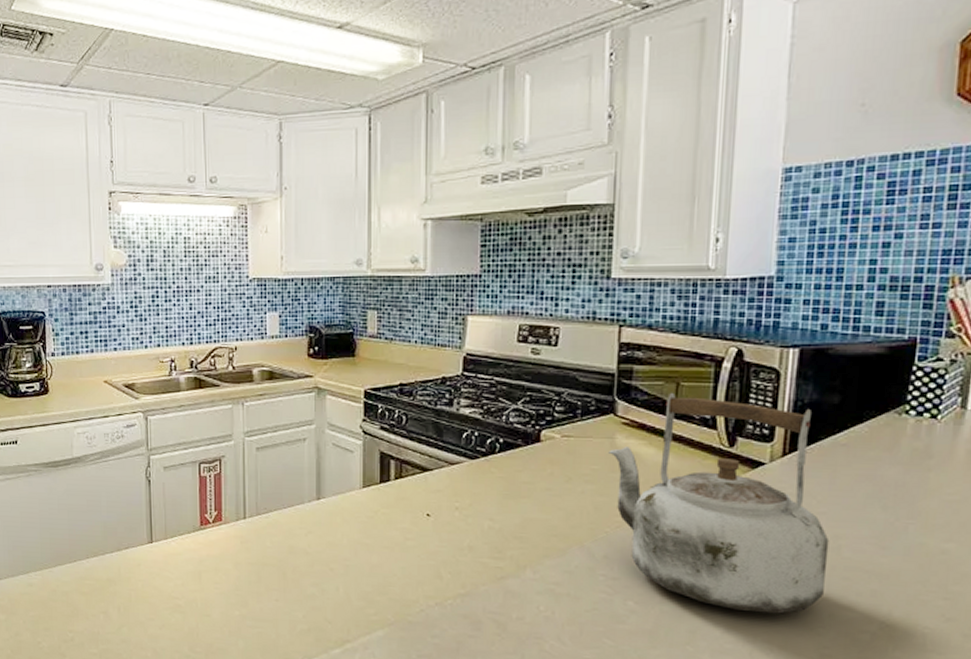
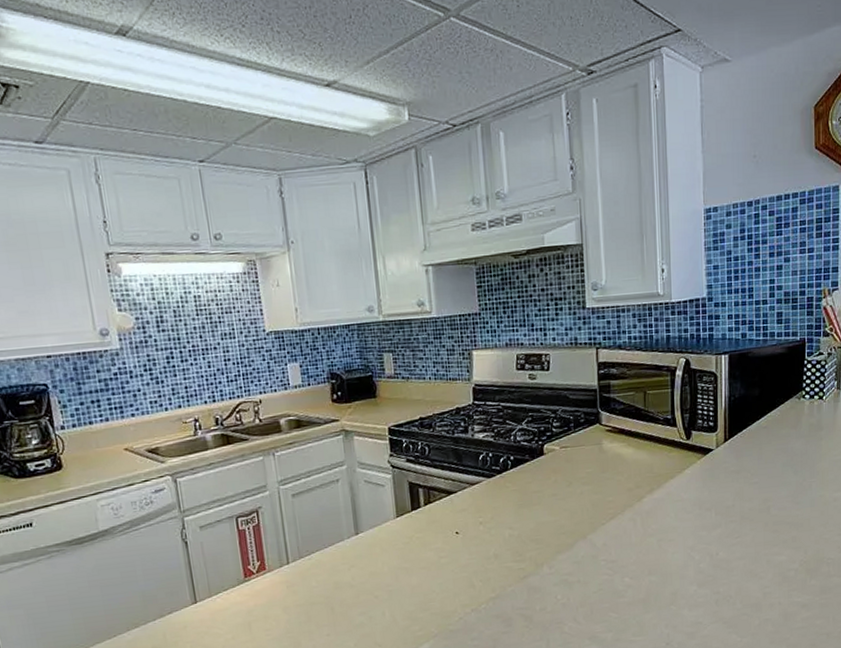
kettle: present [608,392,830,614] -> none [598,400,762,570]

